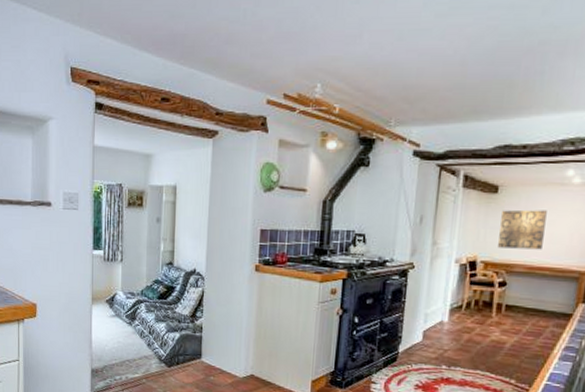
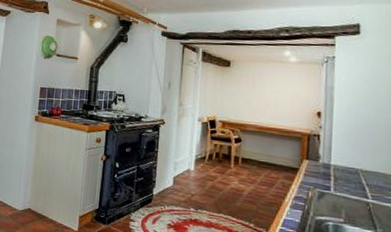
wall art: present [498,209,547,250] -> none [233,80,271,114]

